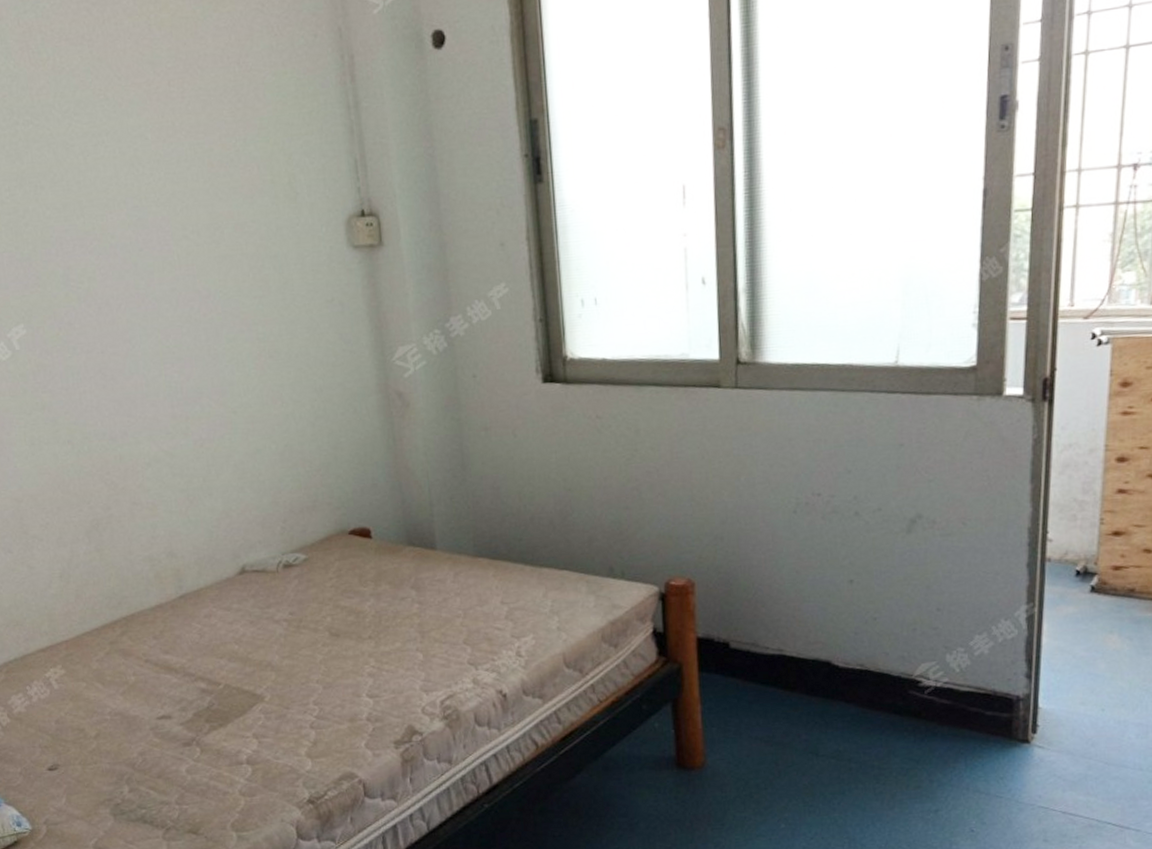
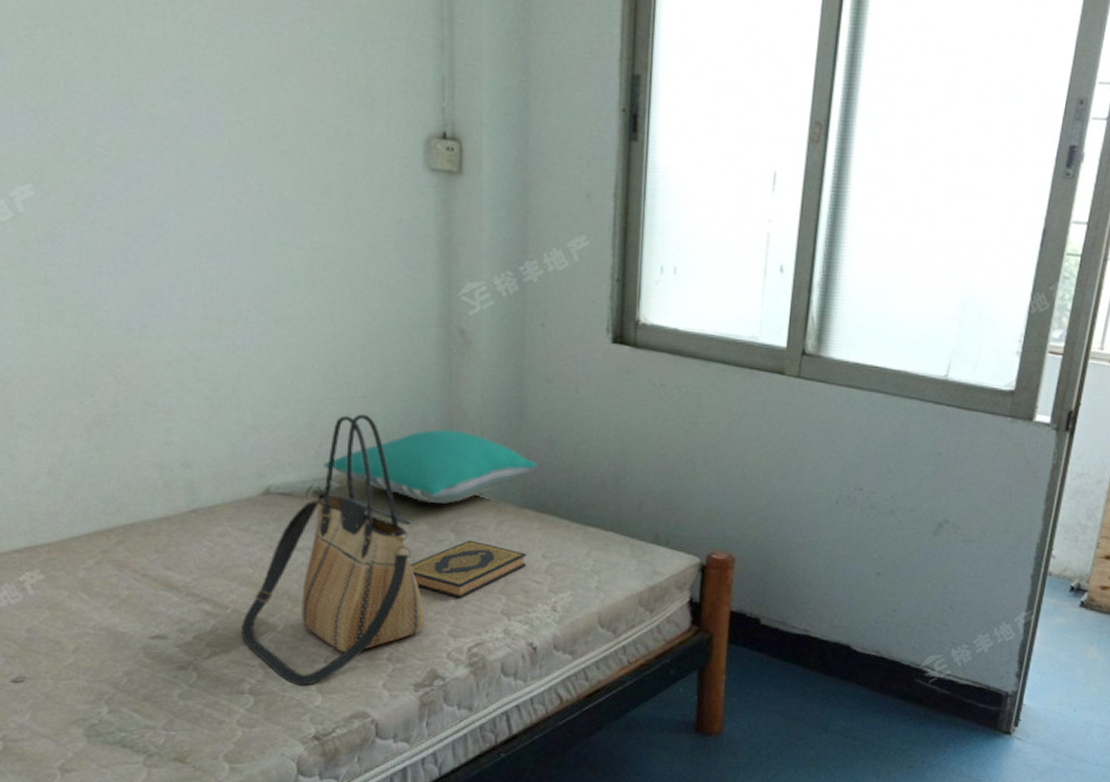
tote bag: none [233,486,397,752] -> present [242,414,425,685]
pillow: none [289,489,486,564] -> present [324,429,538,505]
hardback book: none [376,594,487,653] -> present [409,540,527,598]

